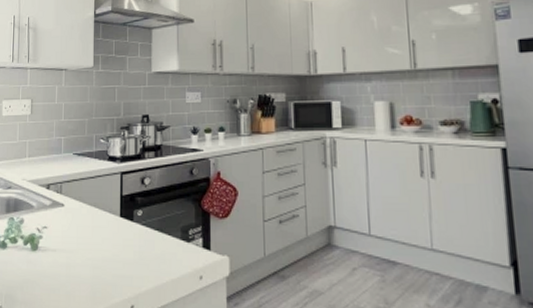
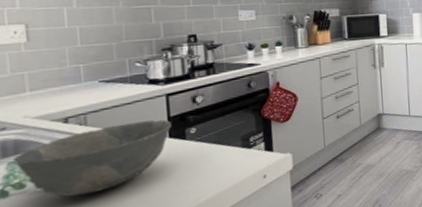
bowl: none [12,197,123,260] -> present [13,119,172,197]

